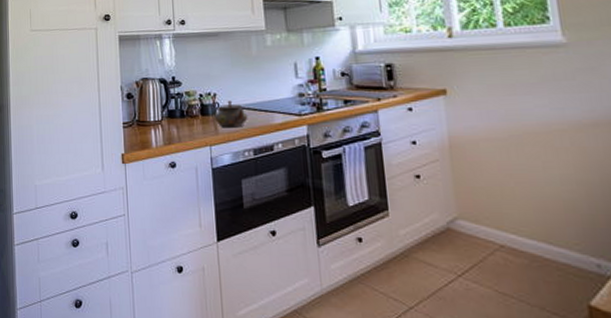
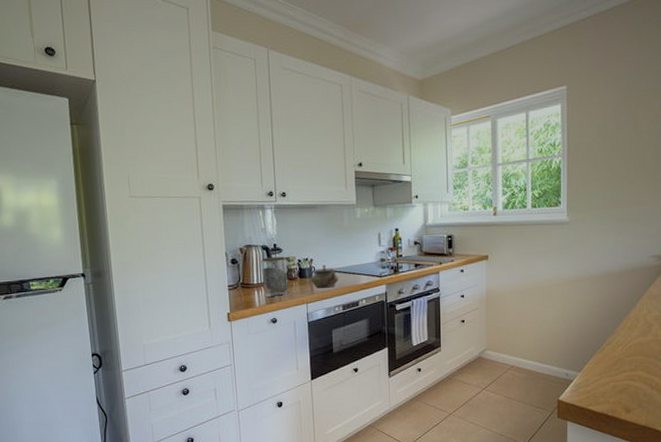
jar: none [159,90,190,138] -> present [261,256,289,298]

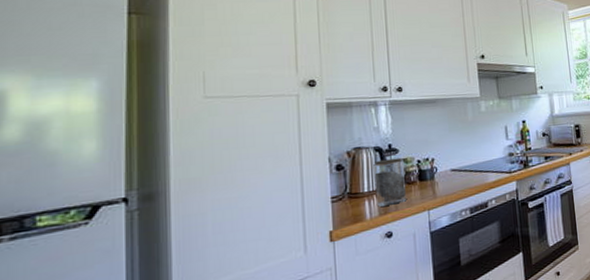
teapot: present [311,265,339,288] -> none [432,164,465,191]

